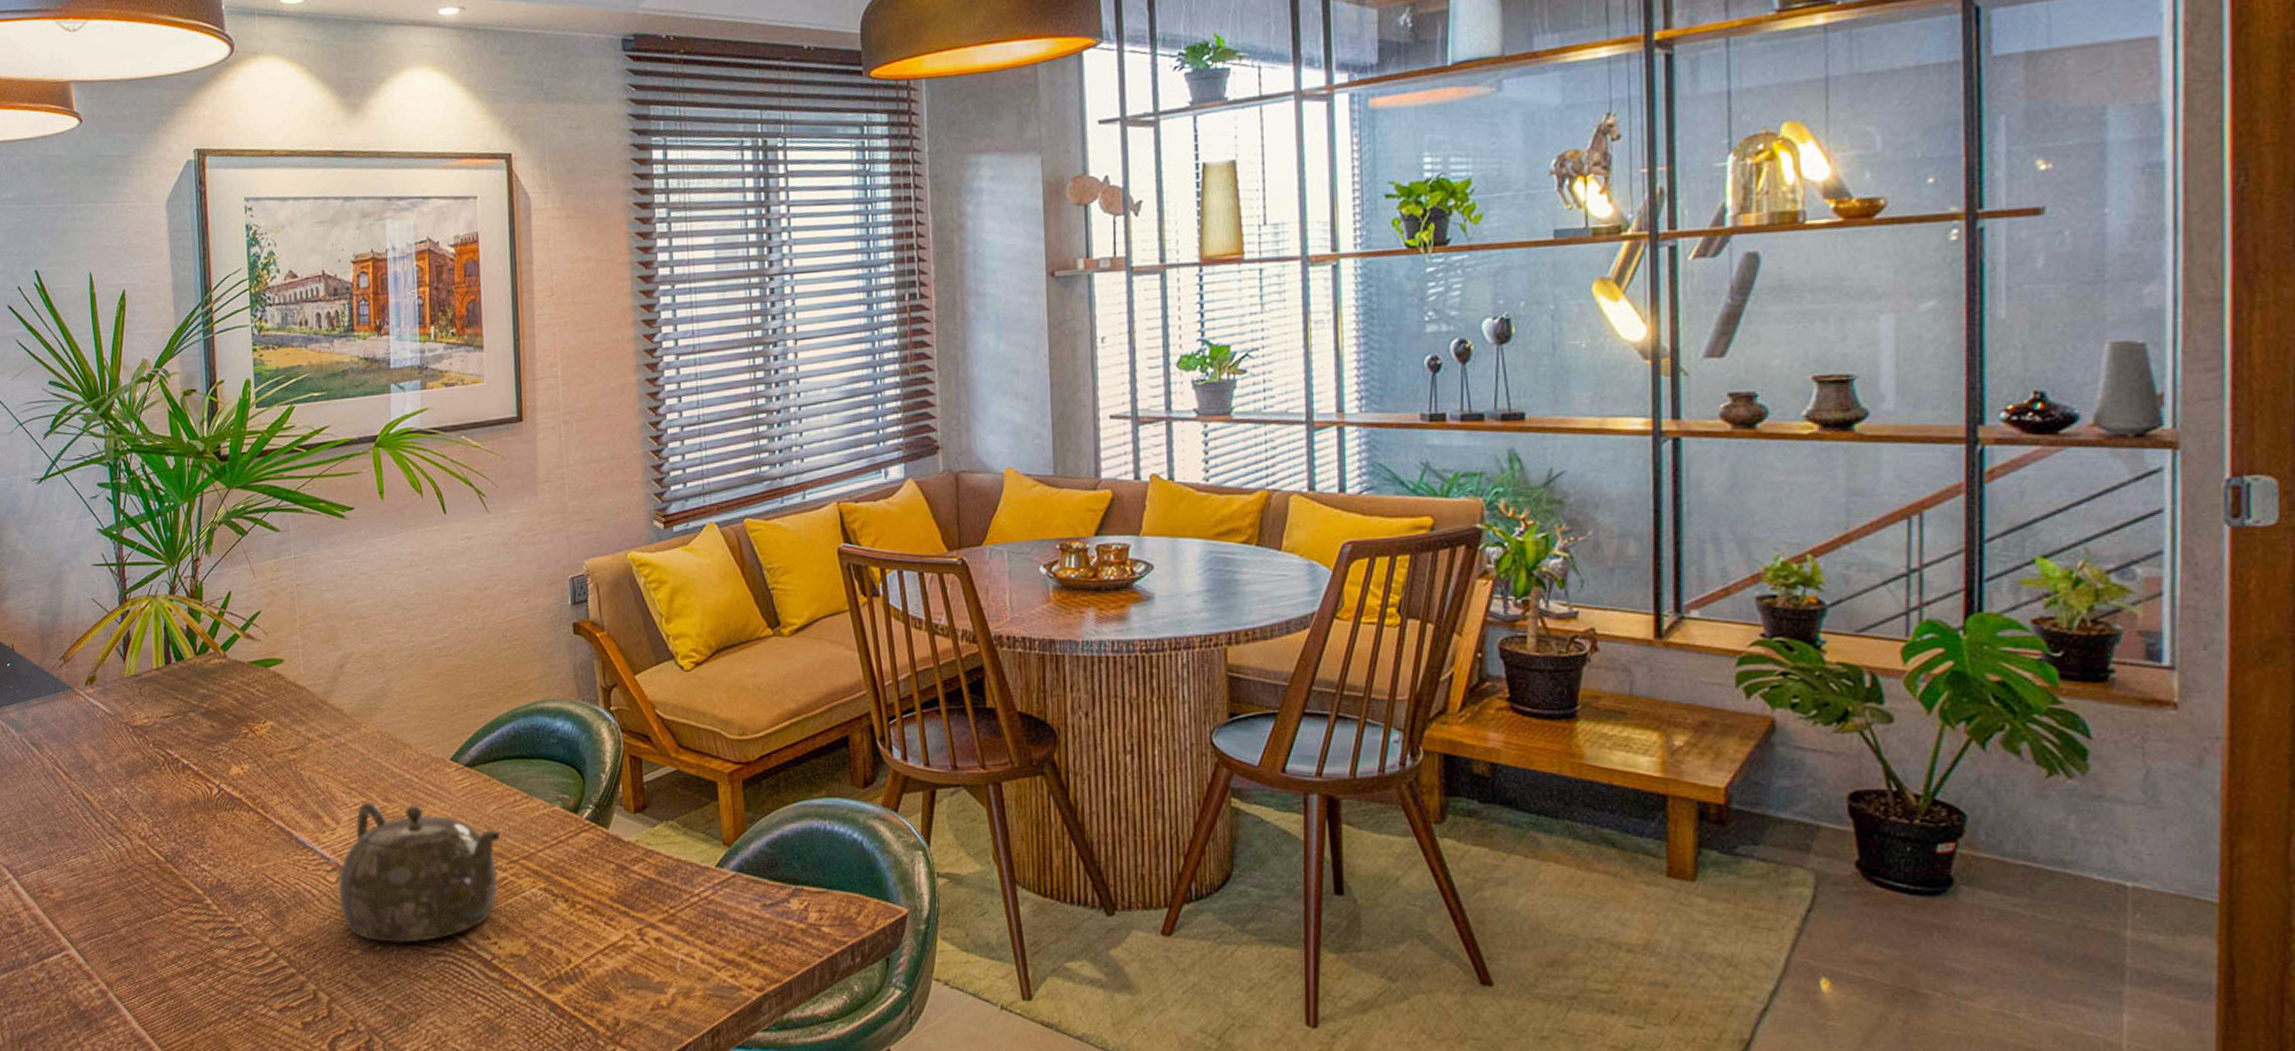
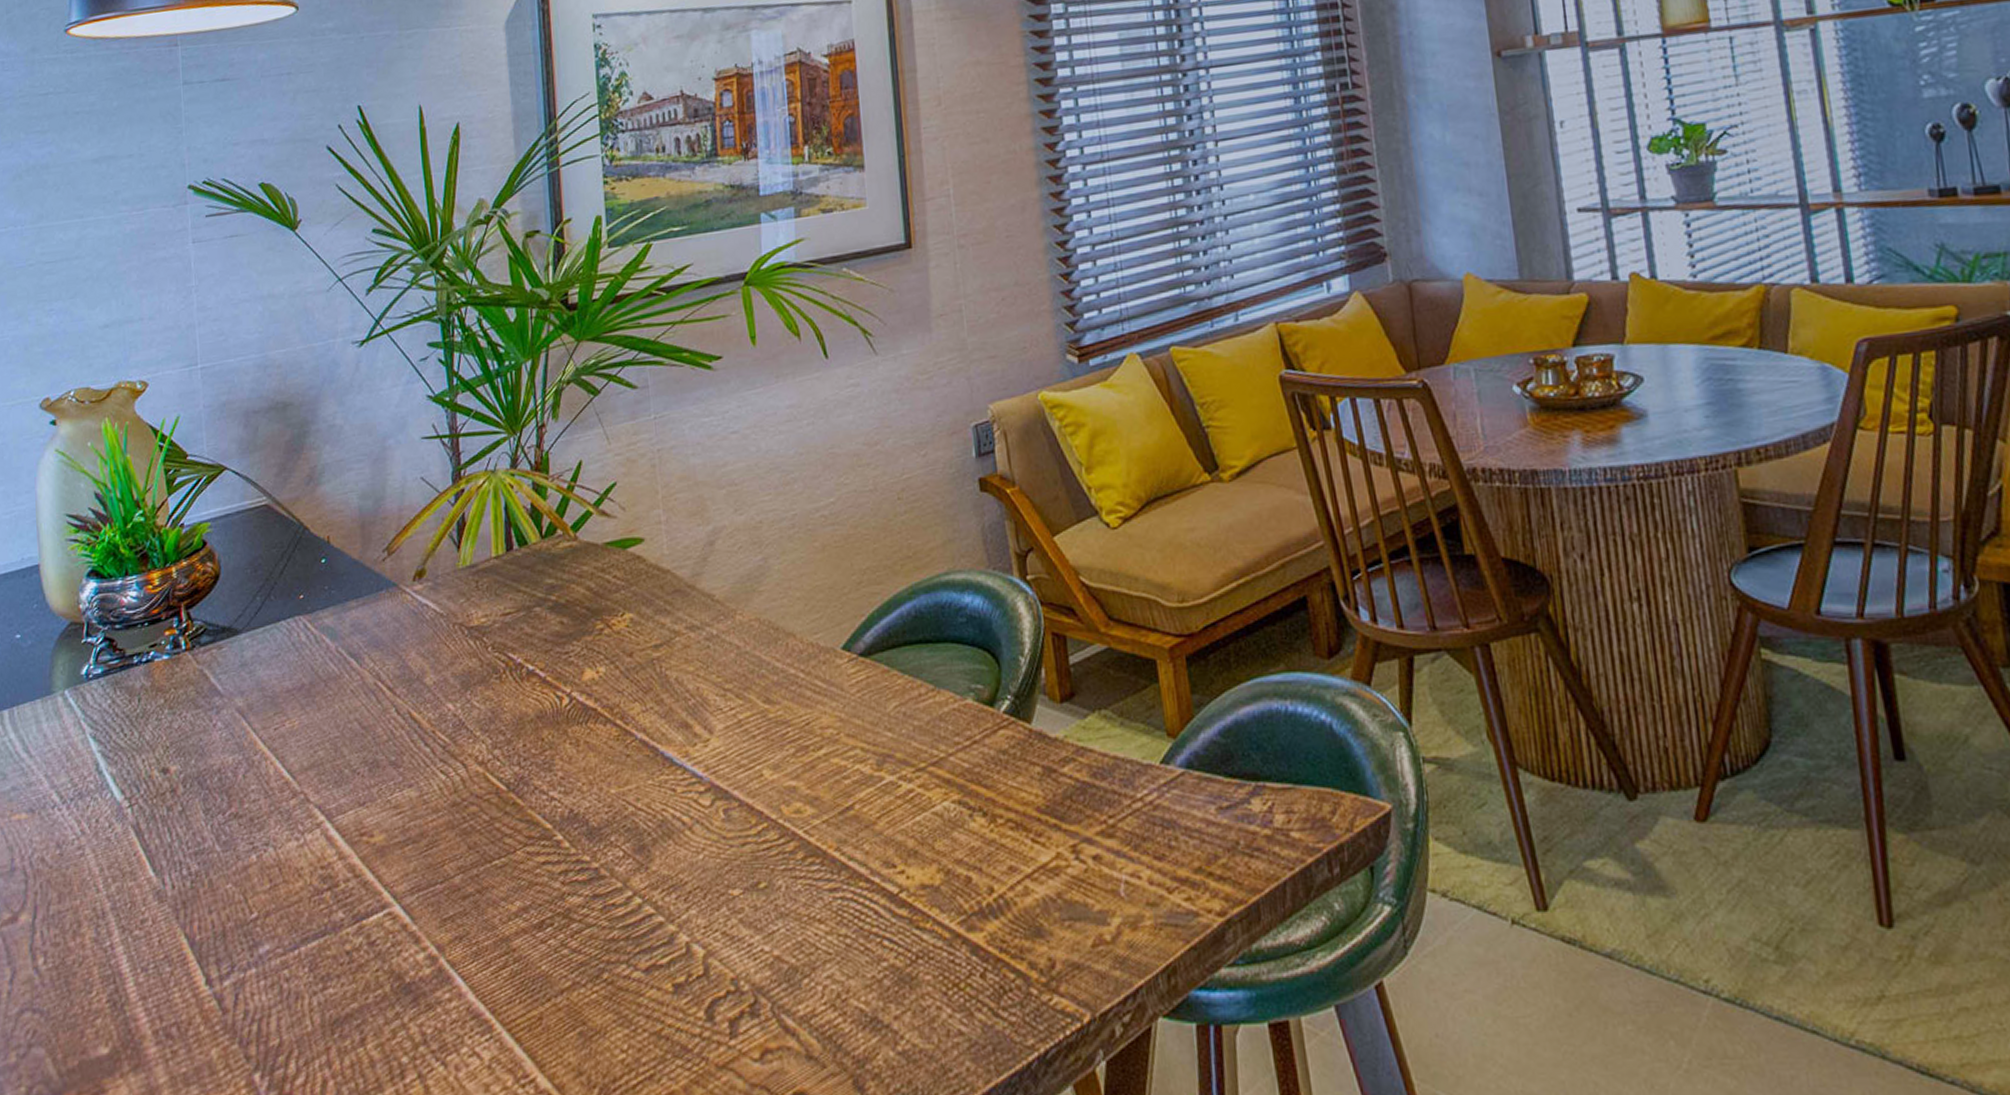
teapot: present [337,802,500,943] -> none [712,704,903,878]

